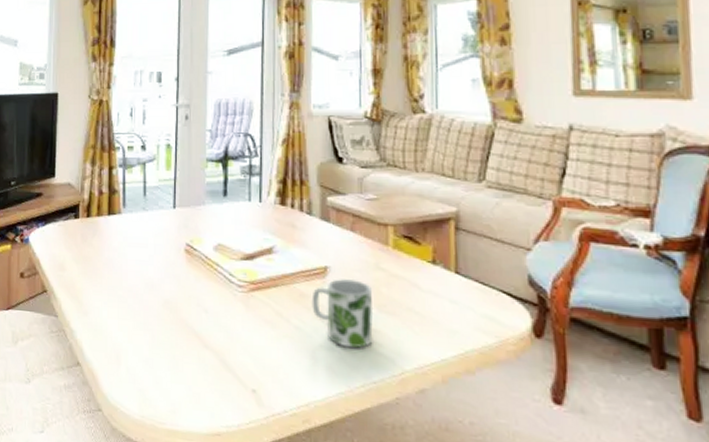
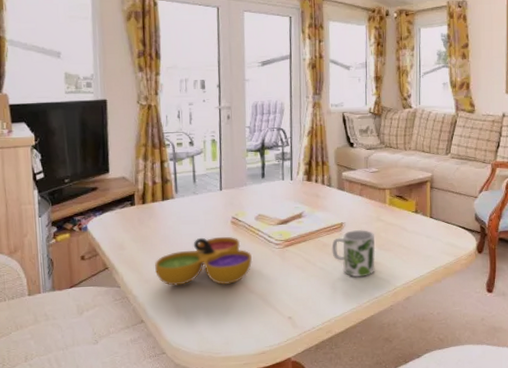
decorative bowl: none [95,266,209,332] -> present [154,236,253,286]

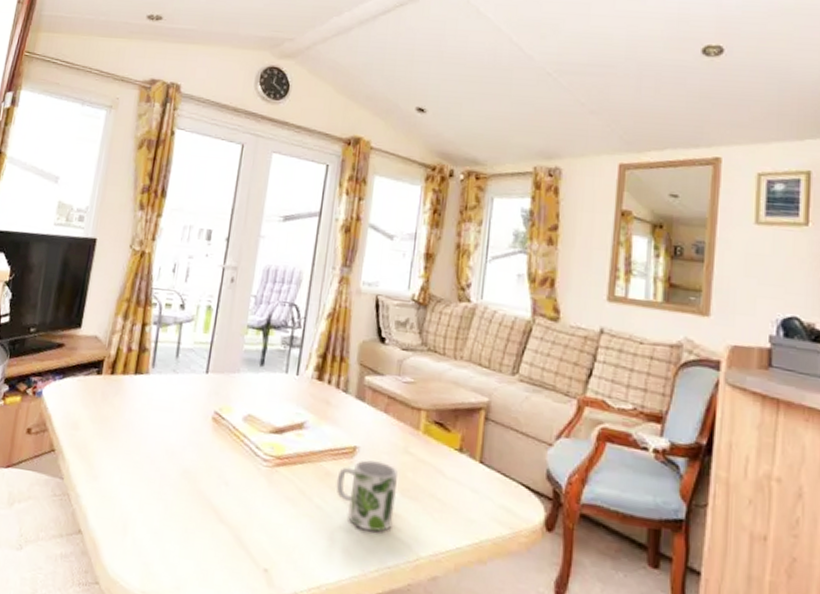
decorative bowl: present [154,236,253,286] -> none [107,431,231,504]

